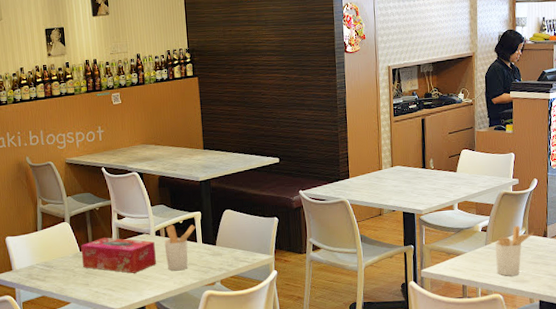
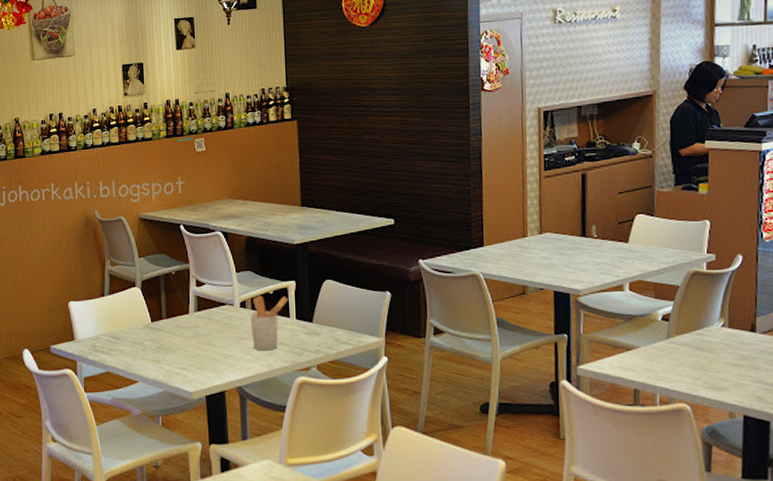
tissue box: present [80,237,156,273] -> none [152,307,240,351]
utensil holder: present [495,225,534,276] -> none [681,315,737,381]

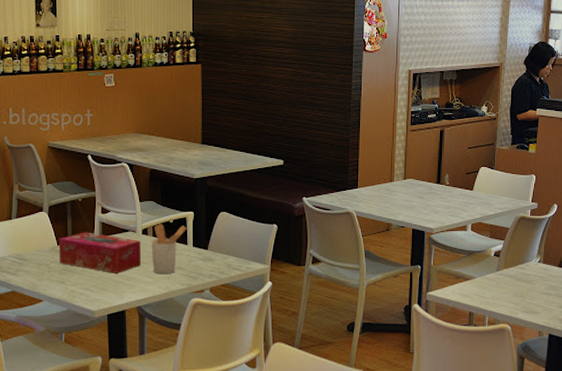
tissue box: none [152,307,240,351] -> present [58,232,141,273]

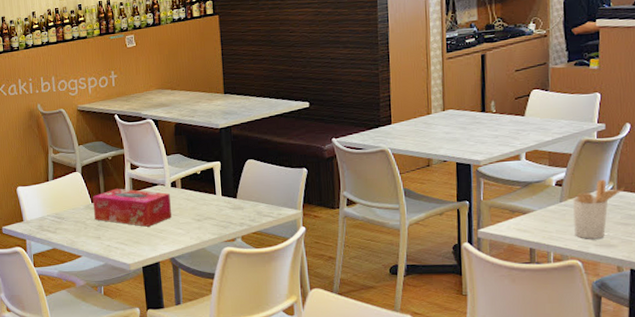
utensil holder: present [151,224,187,275] -> none [180,176,215,225]
utensil holder: none [507,253,549,306] -> present [573,179,625,239]

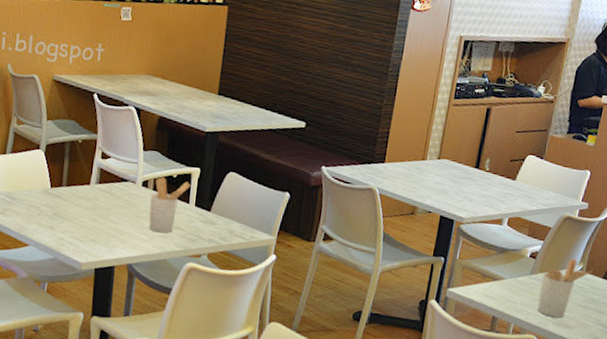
tissue box: present [92,188,171,227] -> none [51,176,139,226]
utensil holder: none [180,176,215,225] -> present [149,177,191,233]

